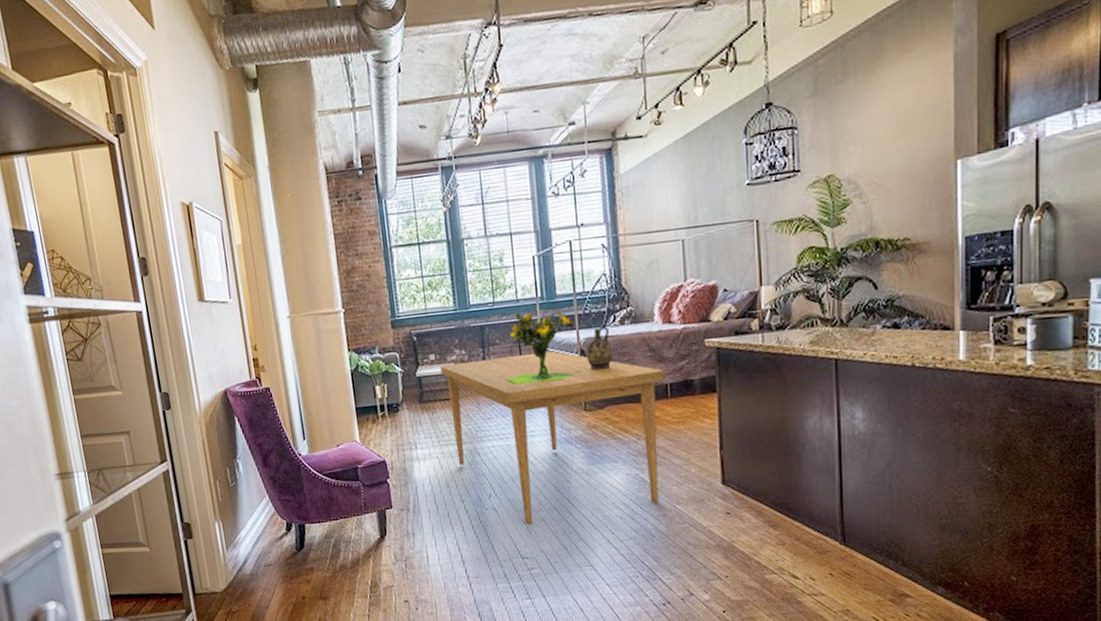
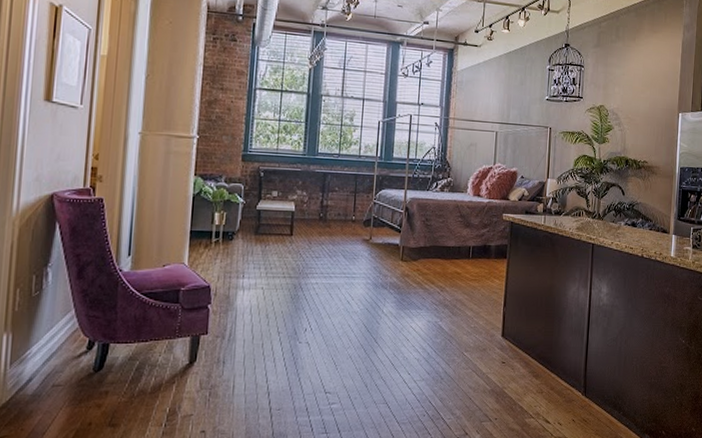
dining table: present [440,350,664,525] -> none [281,202,469,361]
bouquet: present [505,310,582,385] -> none [338,164,404,231]
ceramic jug: present [586,325,612,371] -> none [410,189,431,227]

